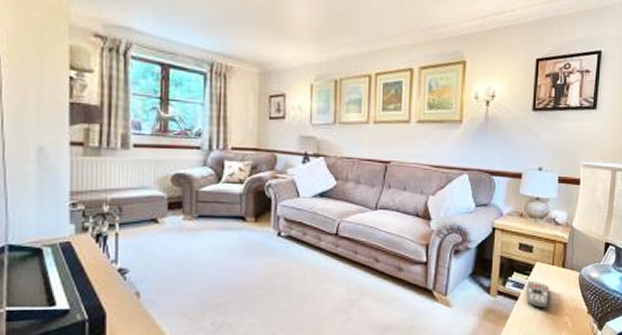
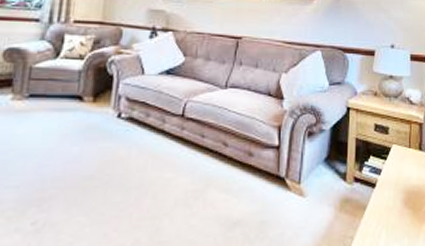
remote control: present [525,280,549,308] -> none [383,165,407,196]

